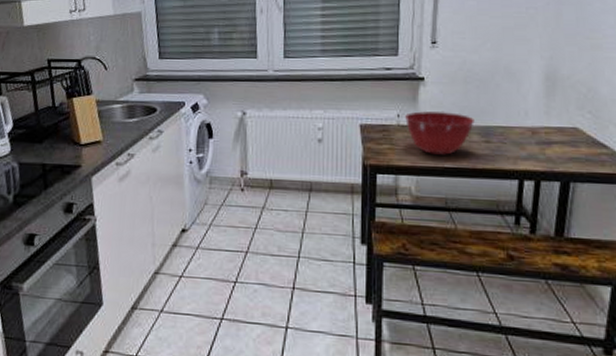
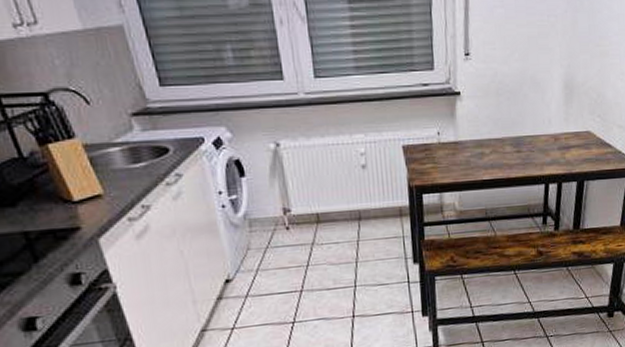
mixing bowl: present [405,111,474,155] -> none [445,125,507,169]

